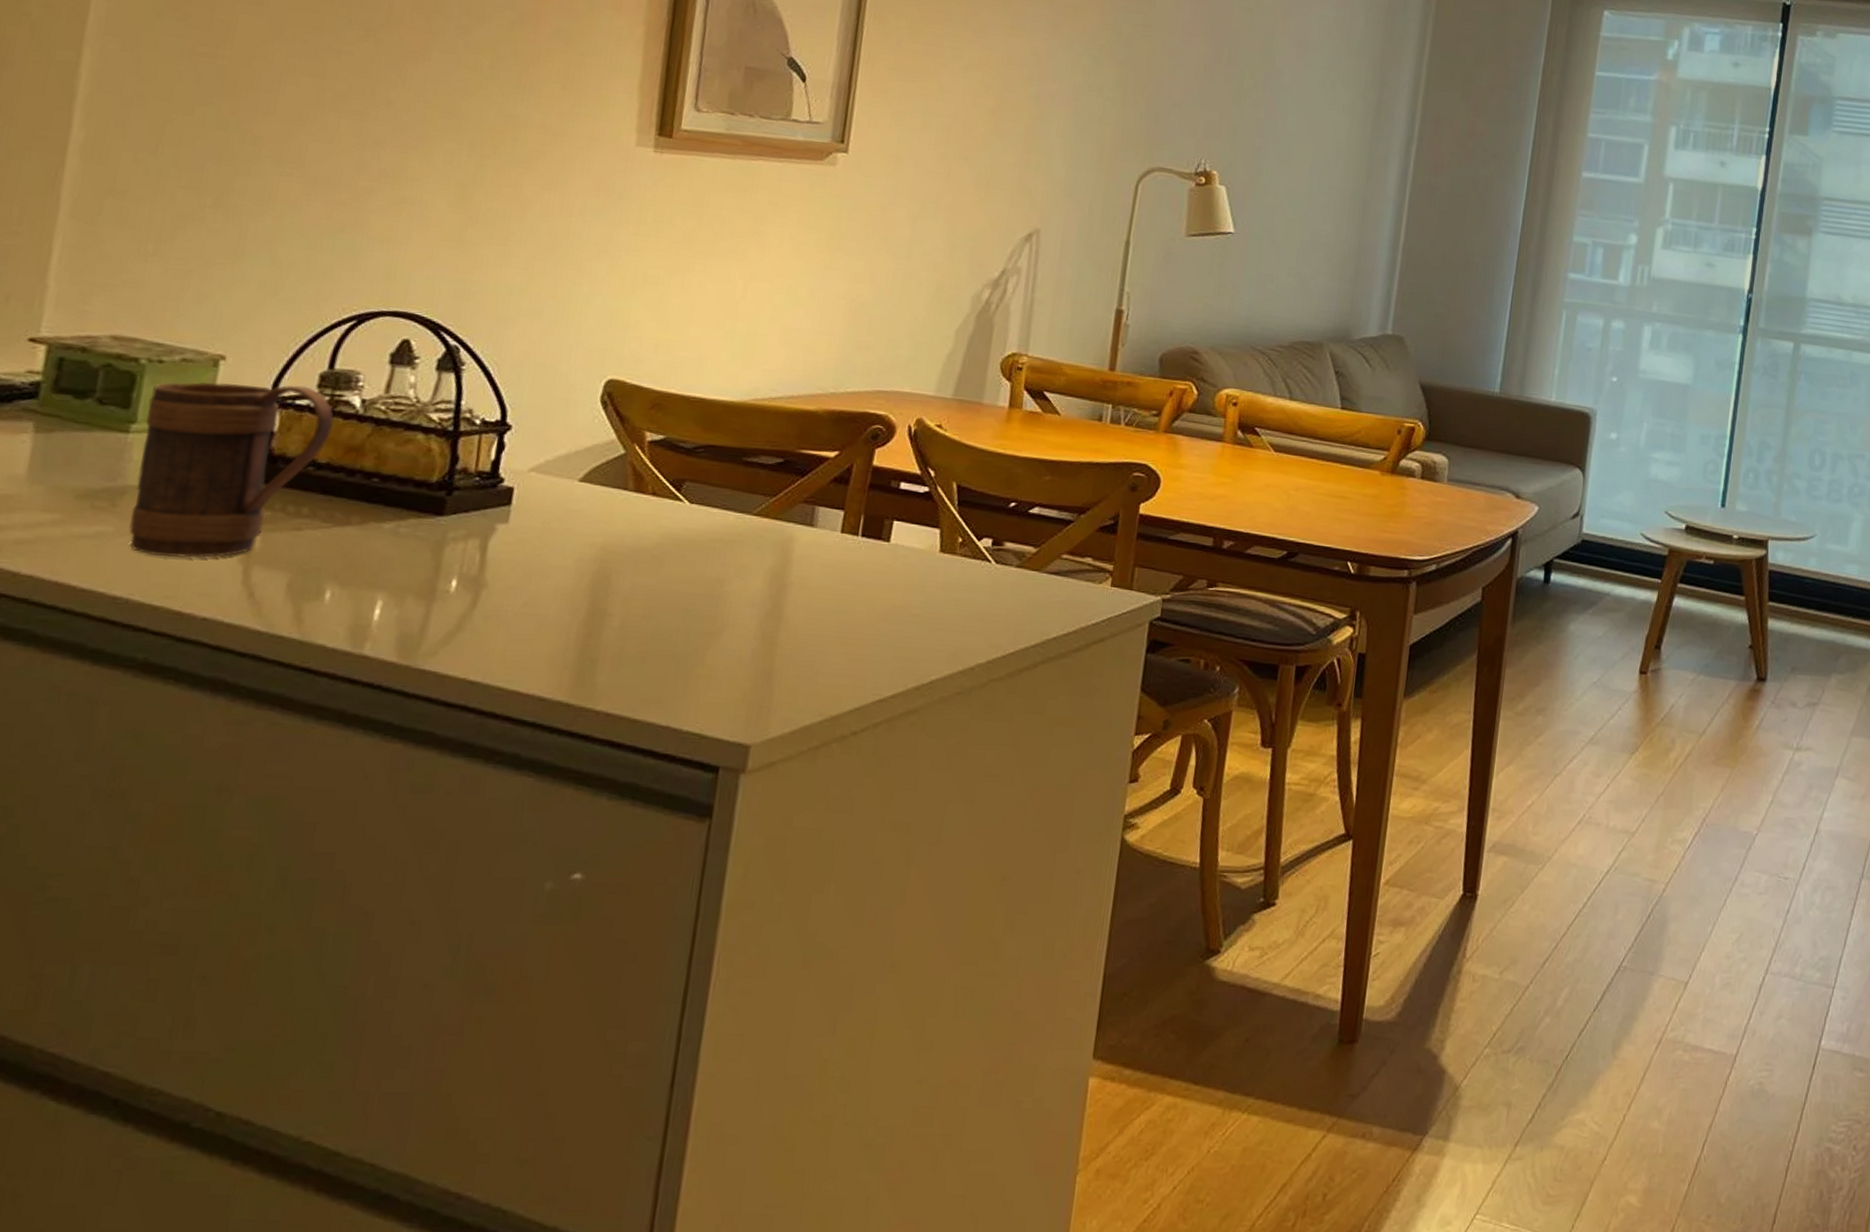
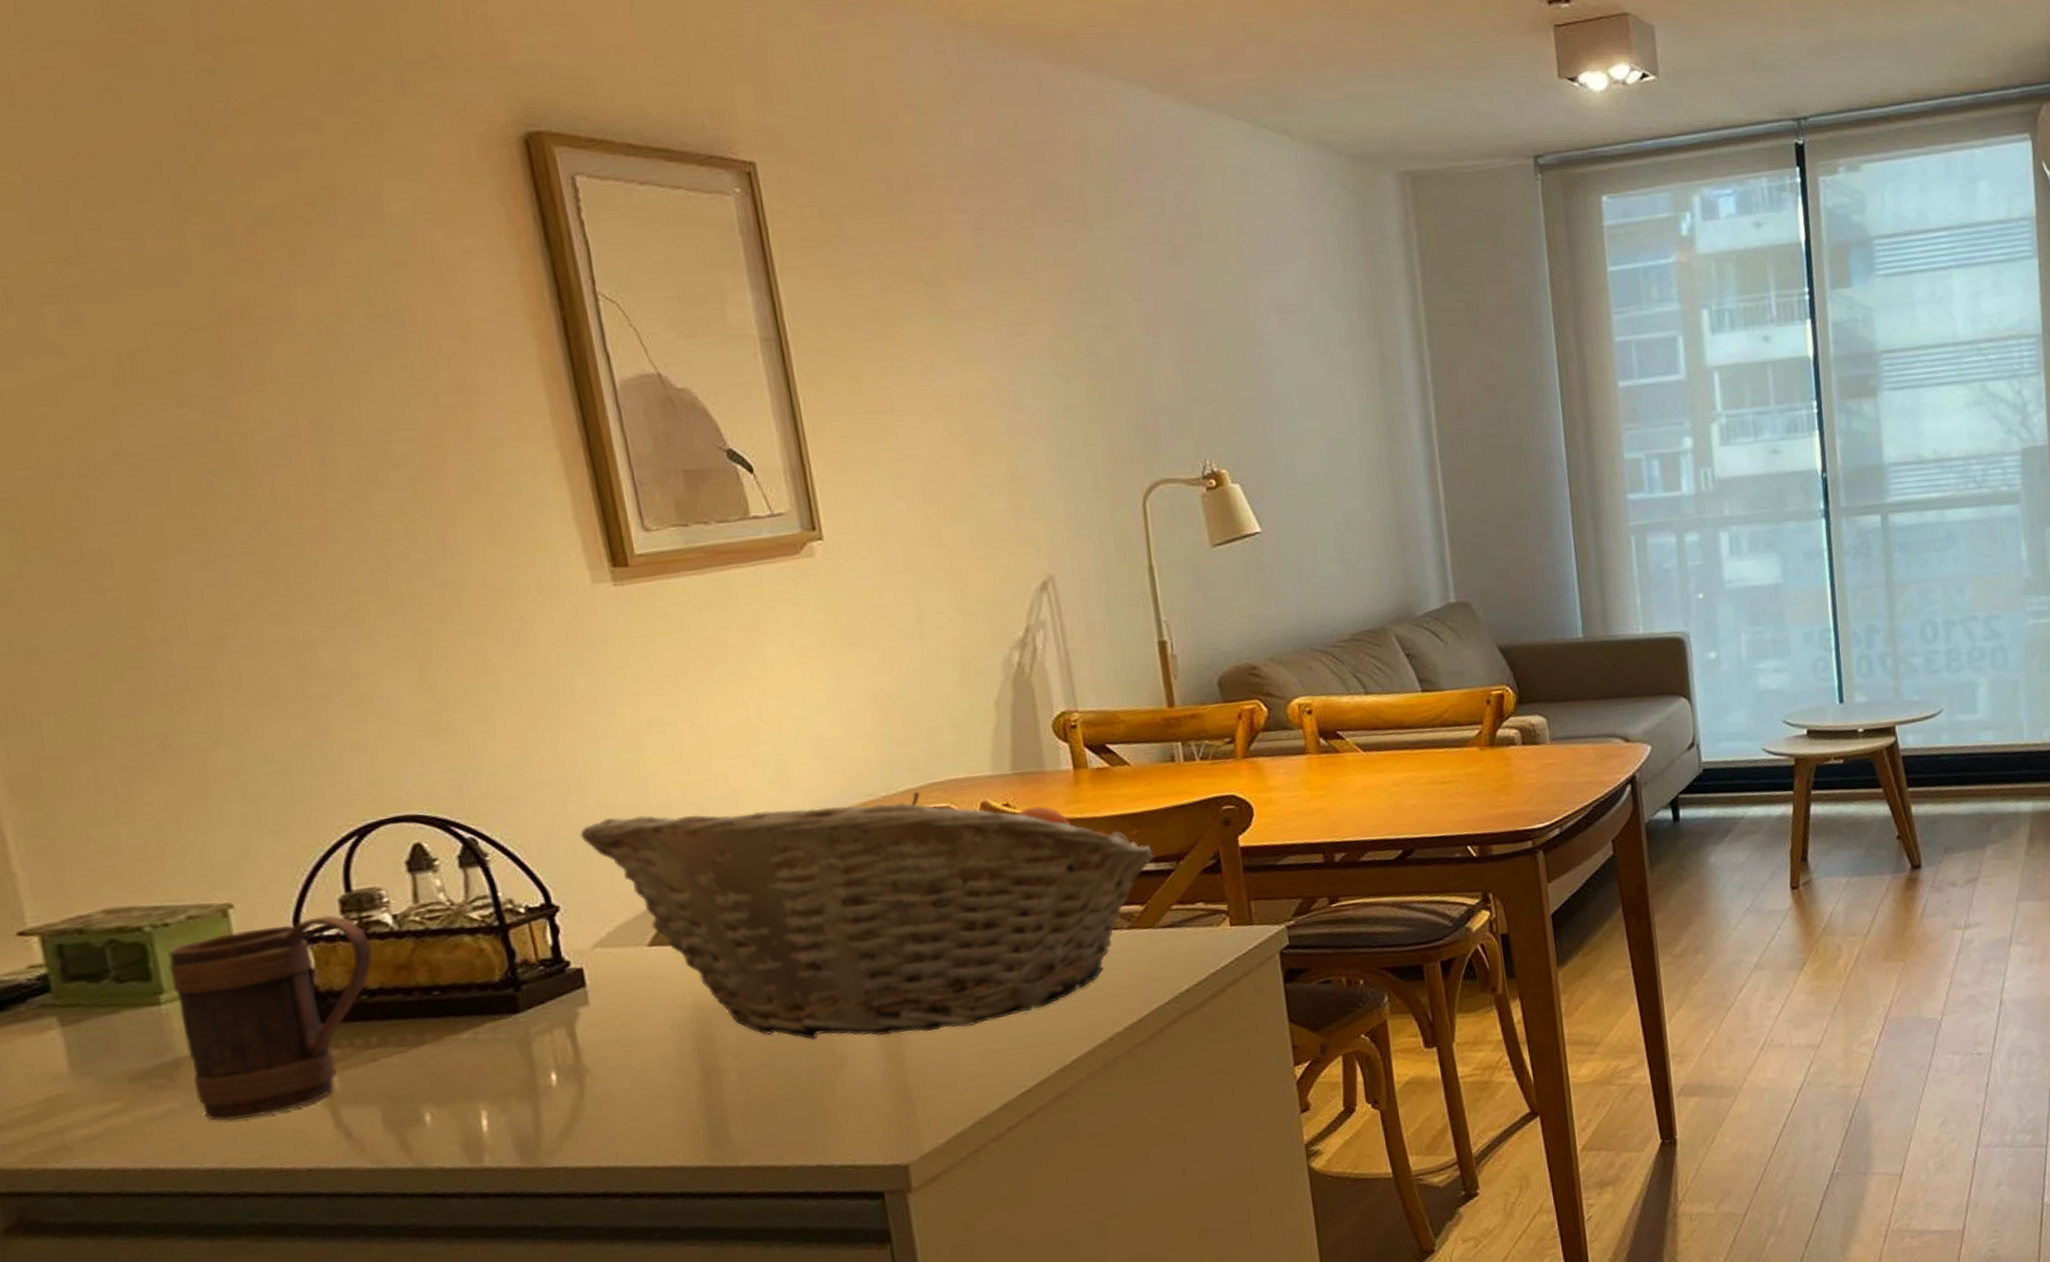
fruit basket: none [552,355,1060,626] -> present [580,791,1156,1040]

